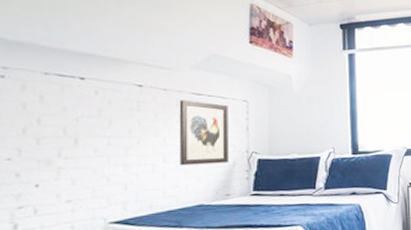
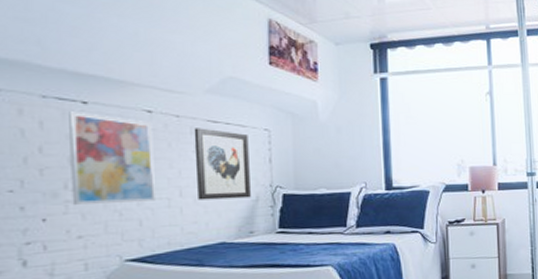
wall art: none [64,86,142,171] -> present [69,111,155,205]

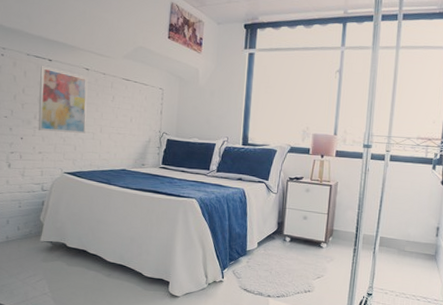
wall art: present [194,128,251,200] -> none [111,83,148,139]

